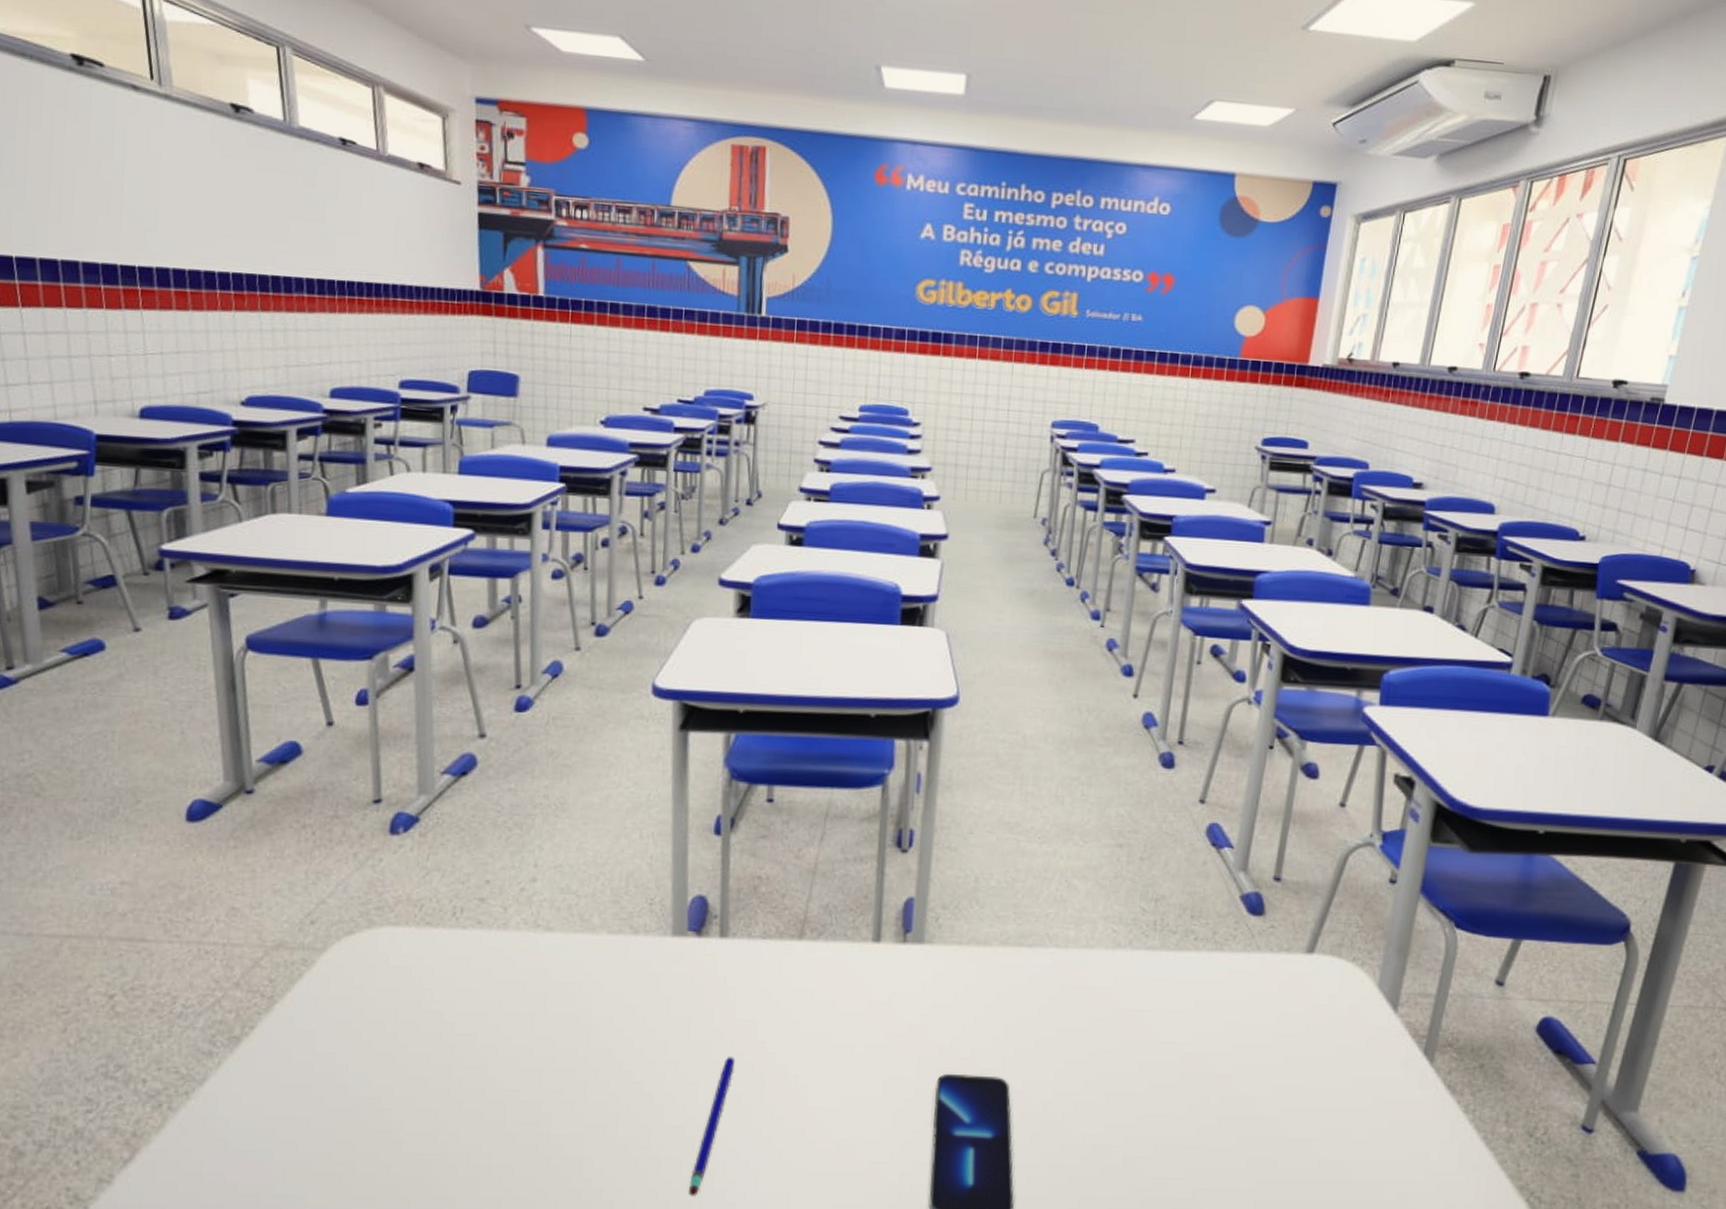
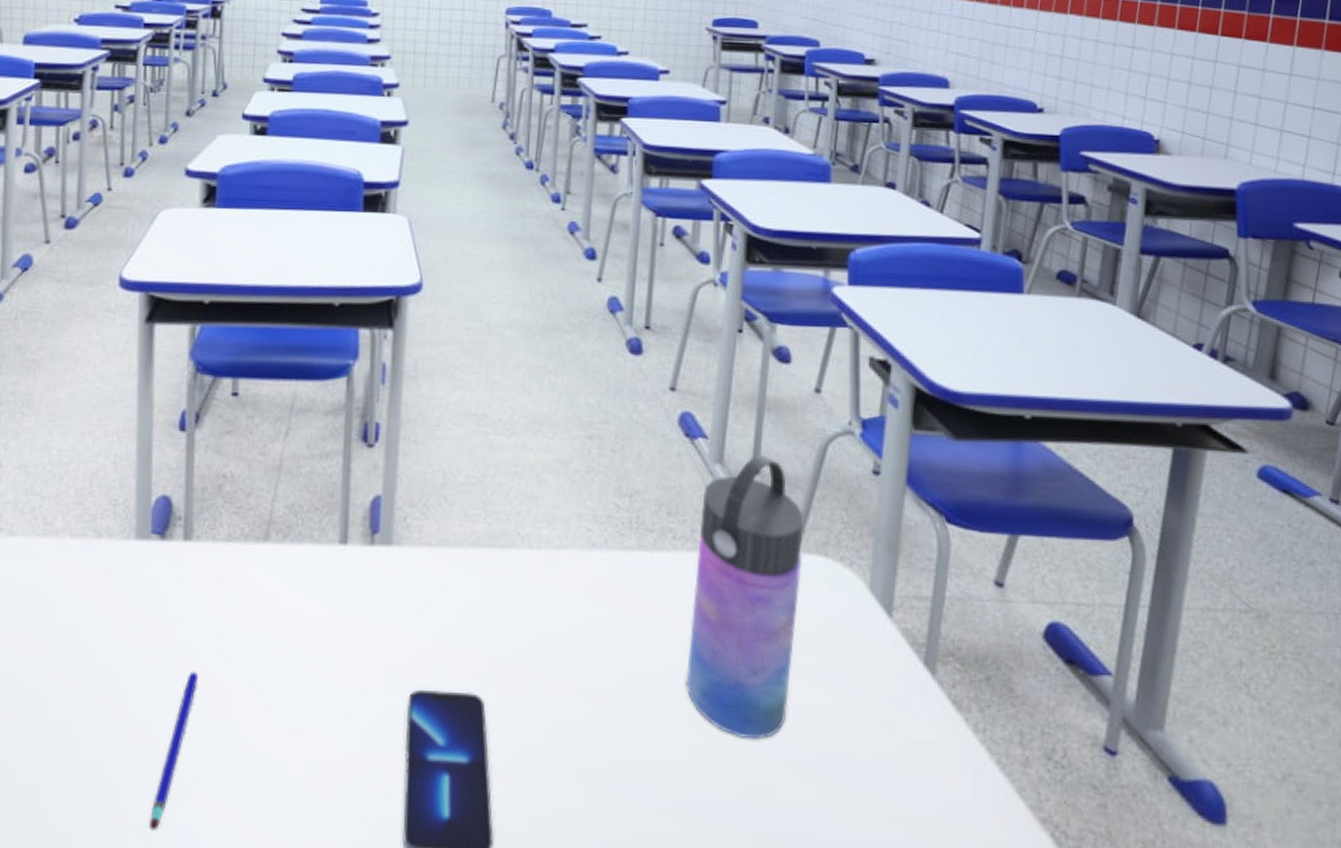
water bottle: none [1200,864,1321,1118] -> present [686,455,804,740]

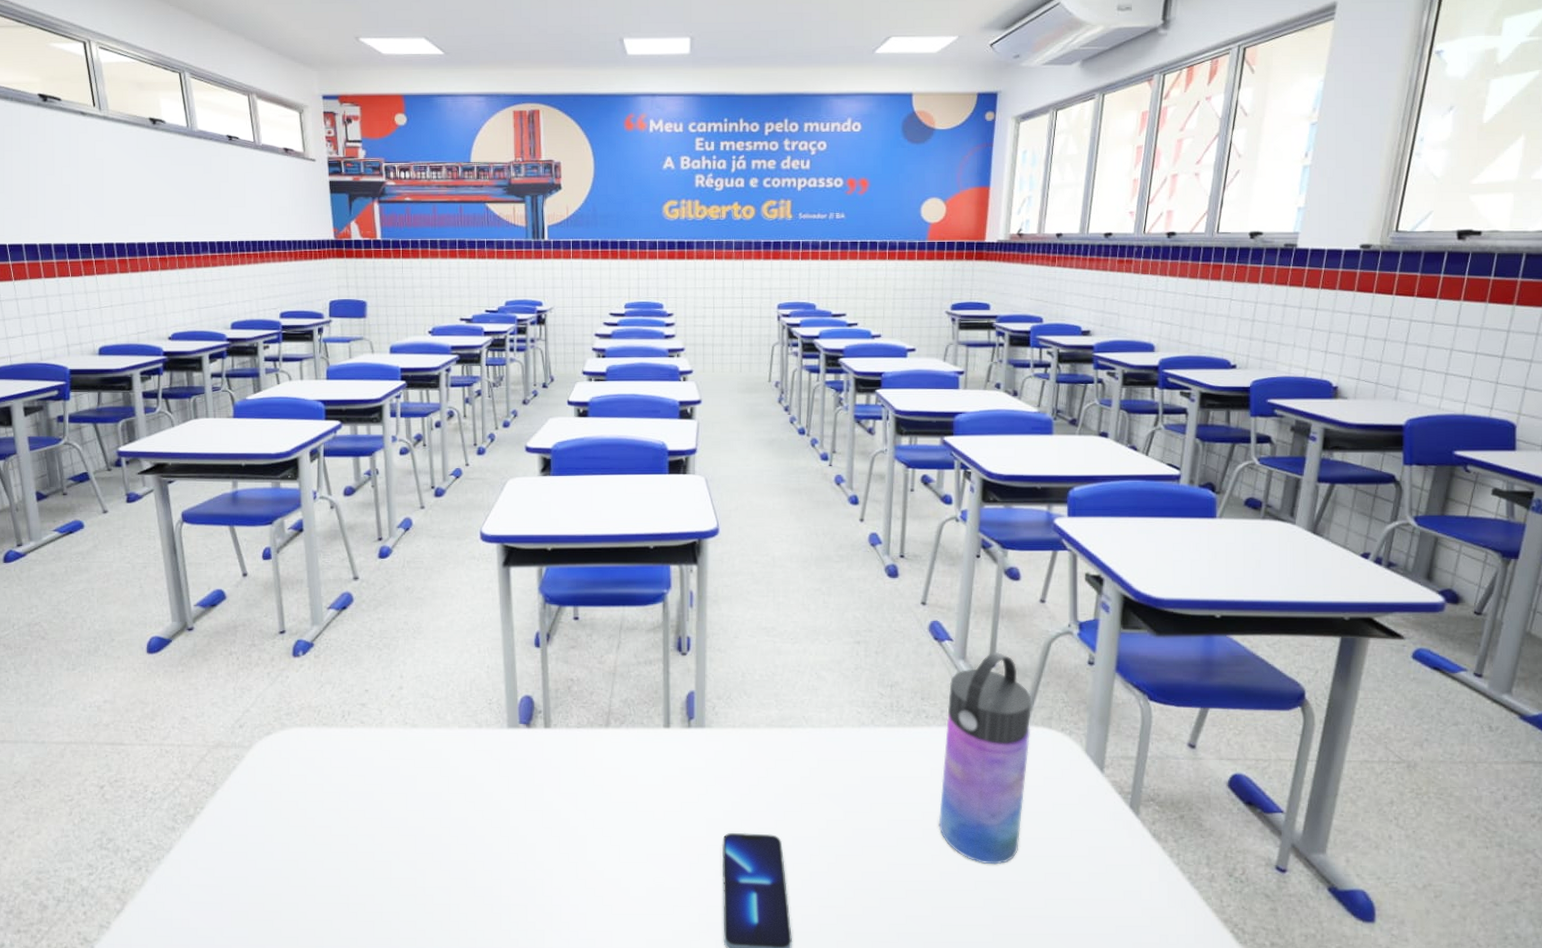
pen: present [149,672,199,830] -> none [534,823,563,934]

